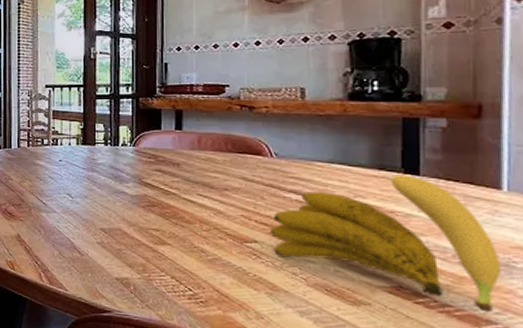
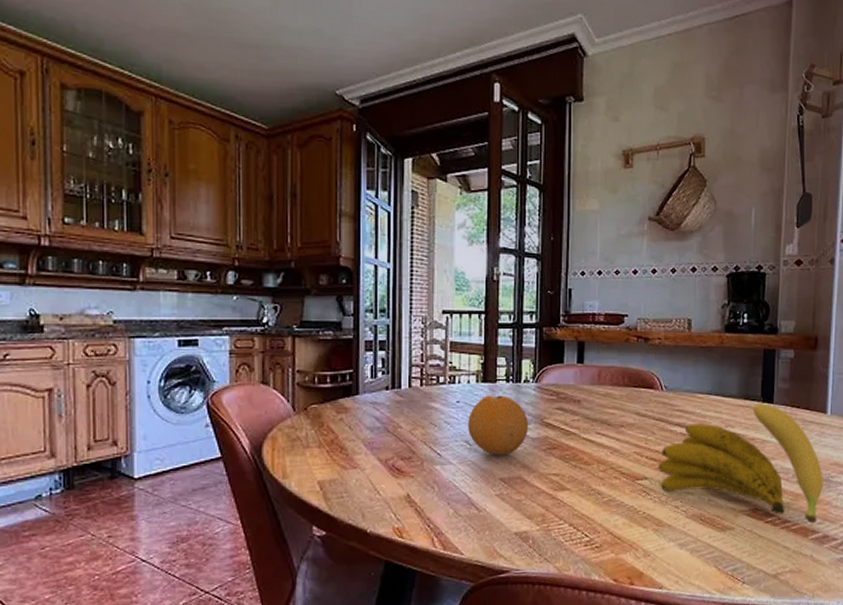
fruit: none [70,156,128,209] -> present [468,395,529,455]

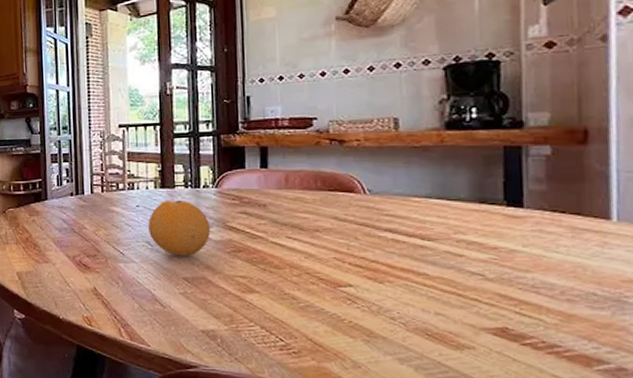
banana: present [658,403,823,524] -> none [364,208,612,352]

